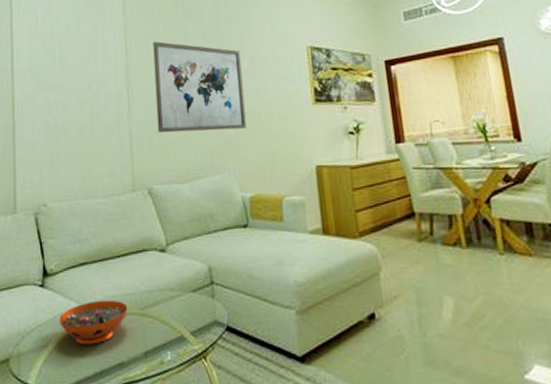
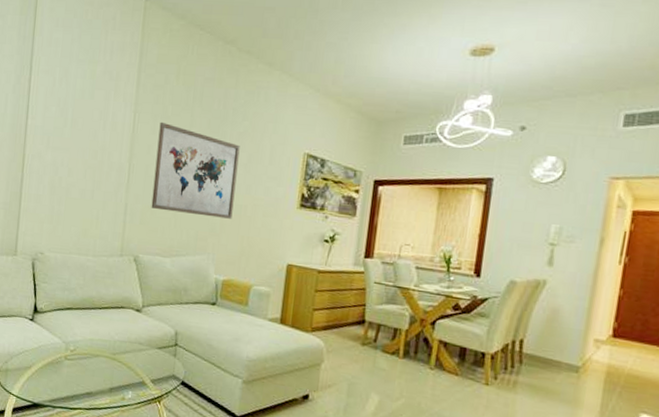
decorative bowl: present [59,300,128,345] -> none [43,340,102,374]

